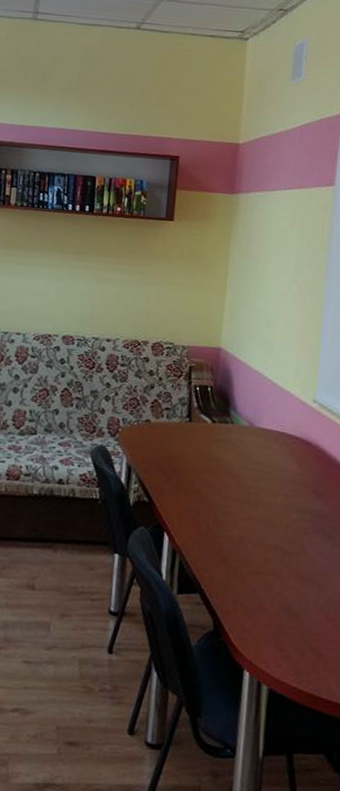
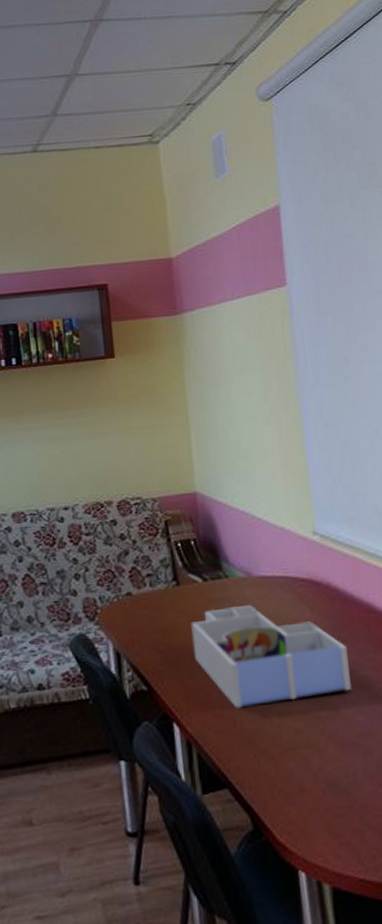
desk organizer: none [192,447,322,536] -> present [191,604,352,709]

